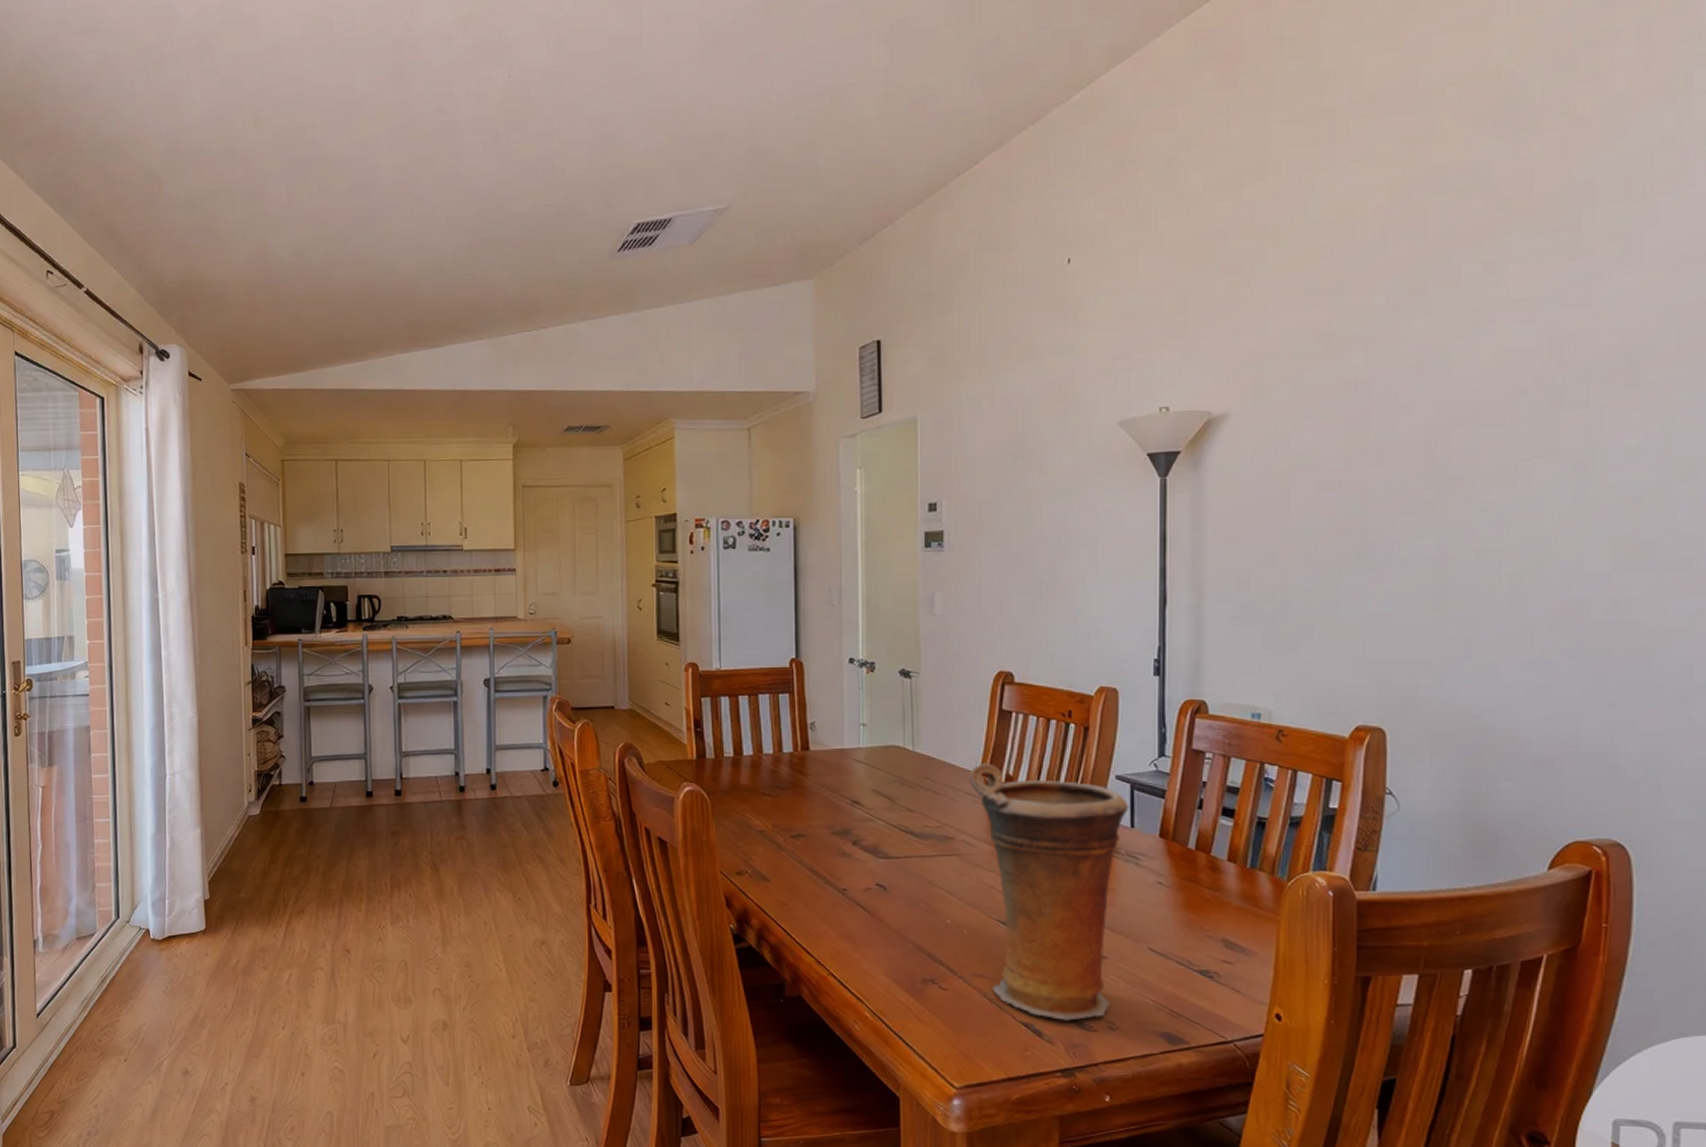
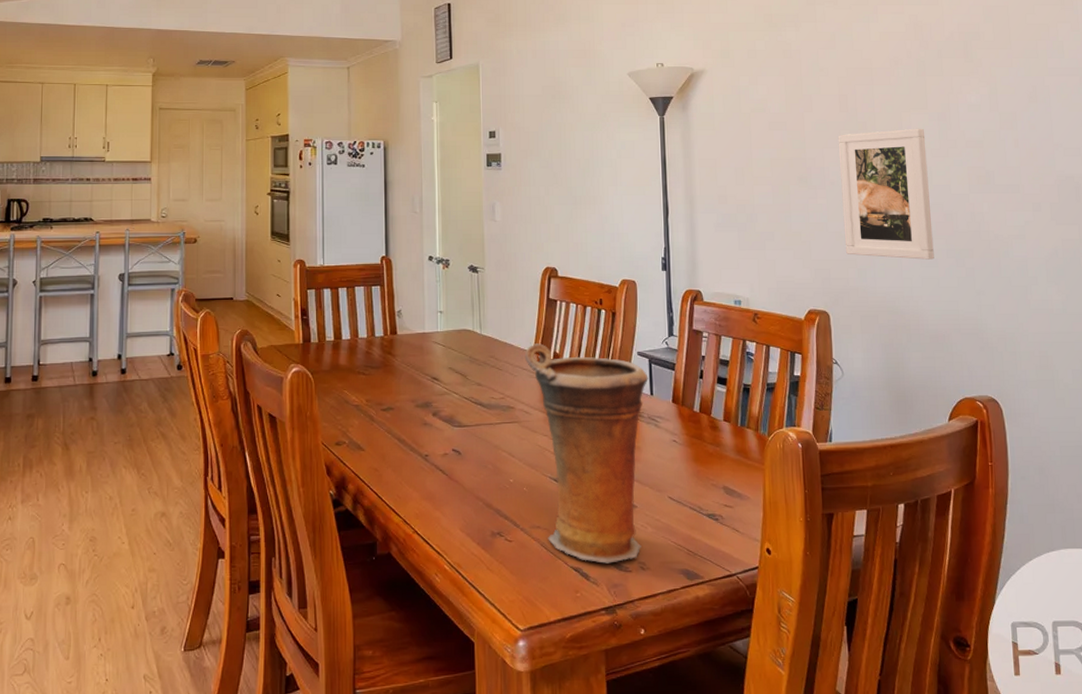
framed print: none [1416,483,1552,661] -> present [837,128,934,260]

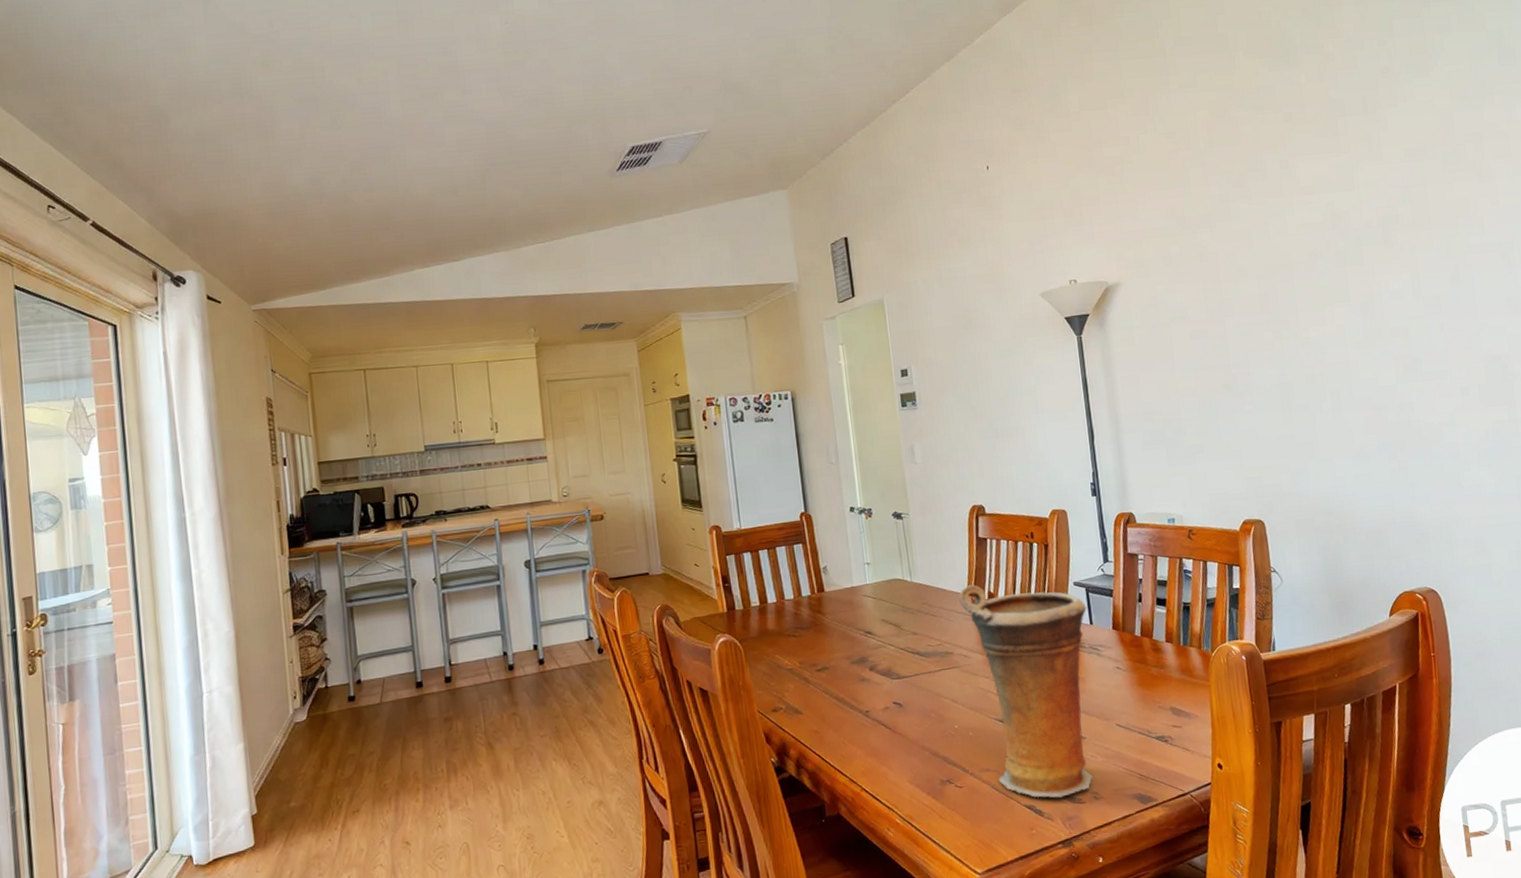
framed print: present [837,128,934,260] -> none [1261,321,1366,460]

